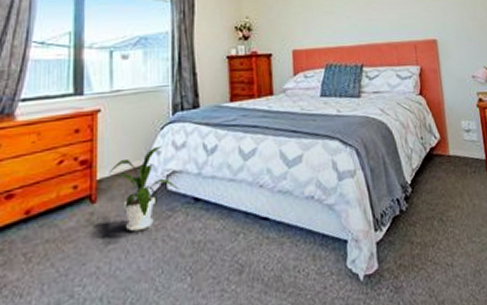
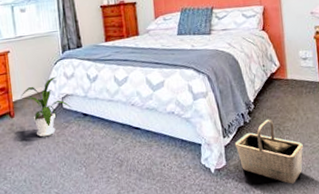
basket: none [388,206,471,294] -> present [234,119,303,184]

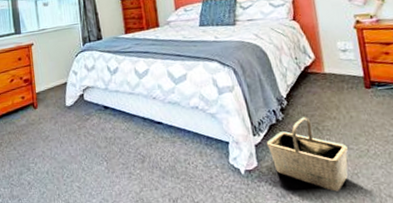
house plant: present [21,76,71,137] -> none [43,68,92,129]

